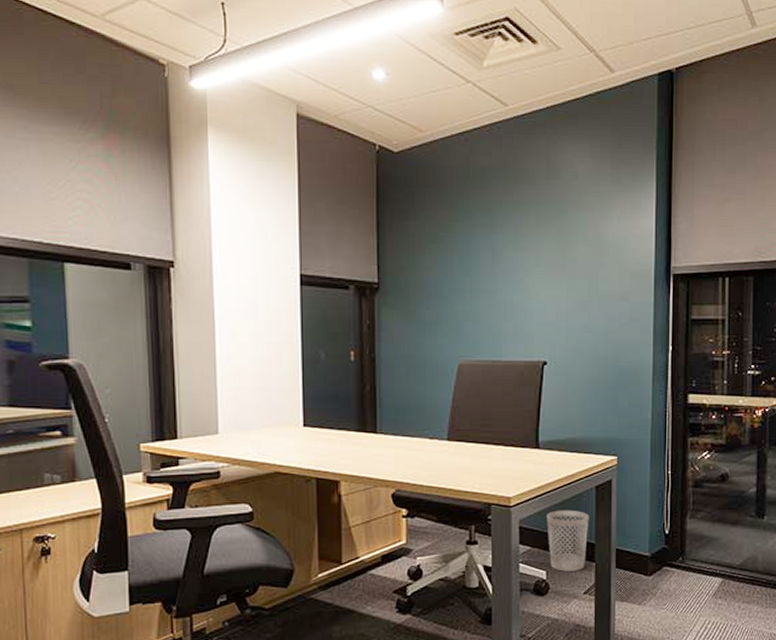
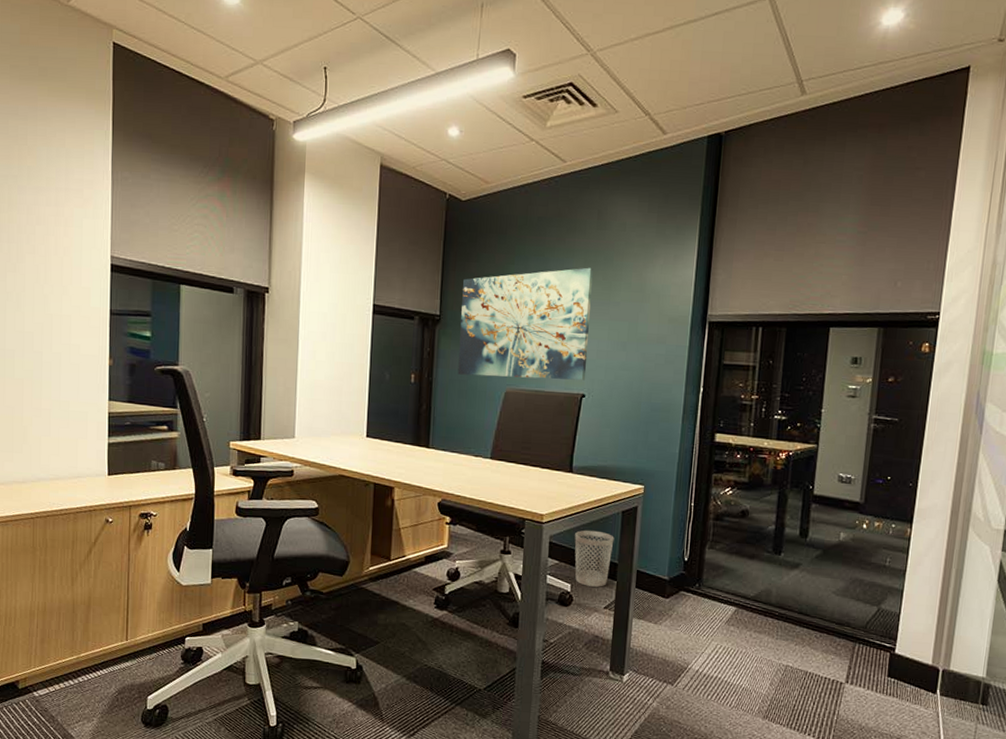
wall art: none [402,221,547,349] -> present [457,267,593,381]

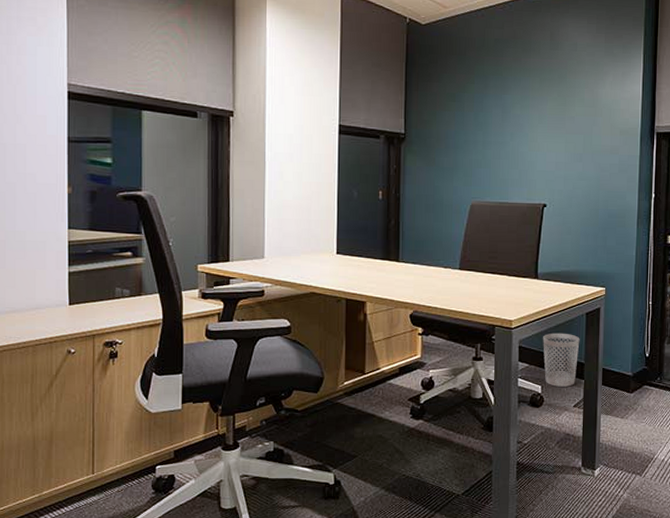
wall art: present [457,267,593,381] -> none [424,85,548,191]

